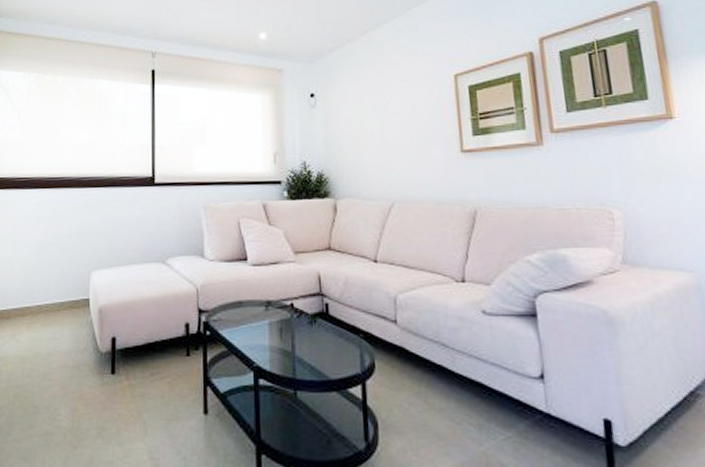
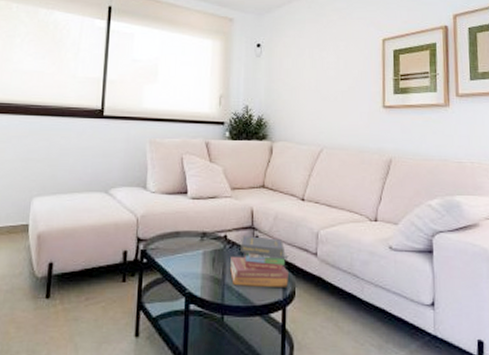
books: none [299,303,367,361] -> present [230,236,288,289]

